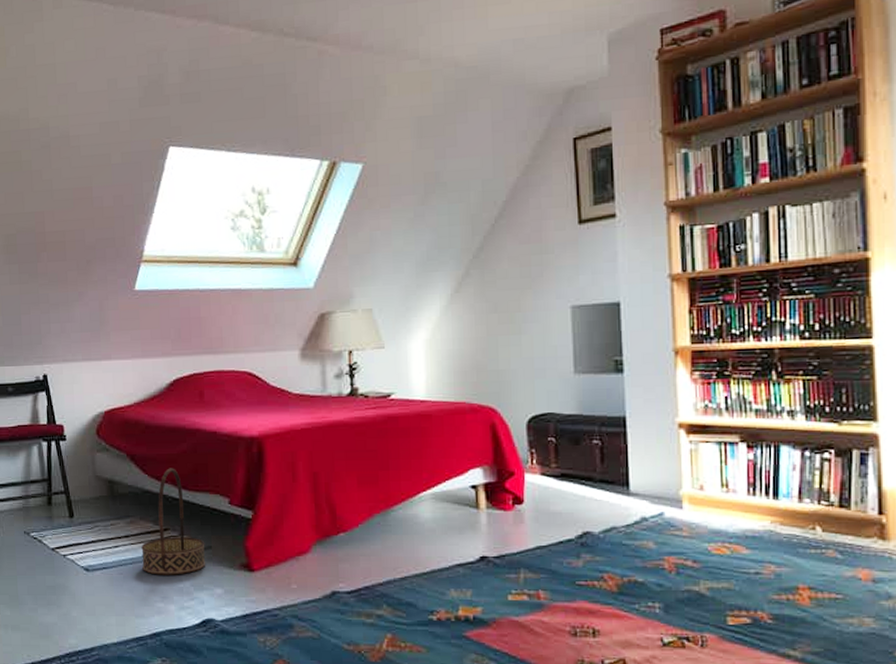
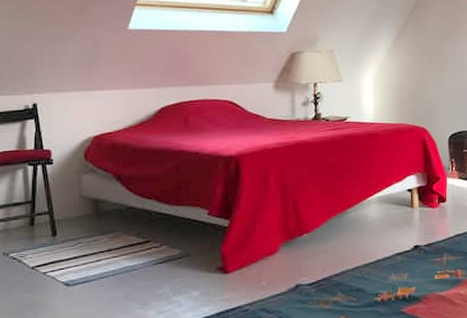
basket: present [141,468,206,575] -> none [123,185,185,284]

